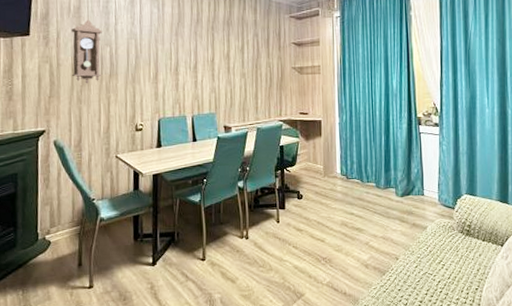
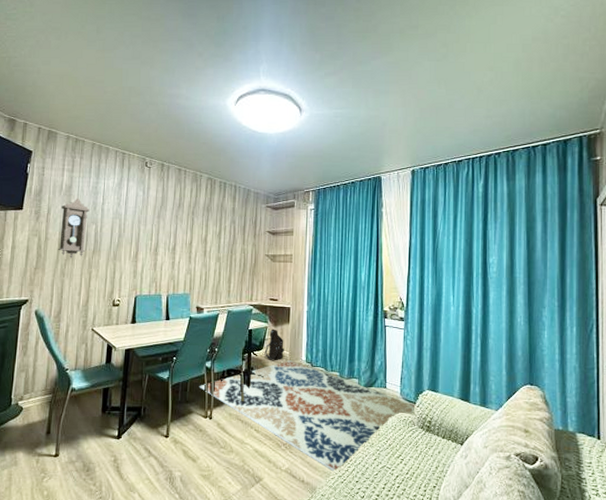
rug: none [232,174,454,283] -> present [199,360,415,473]
shoulder bag: none [297,143,319,176] -> present [264,329,285,361]

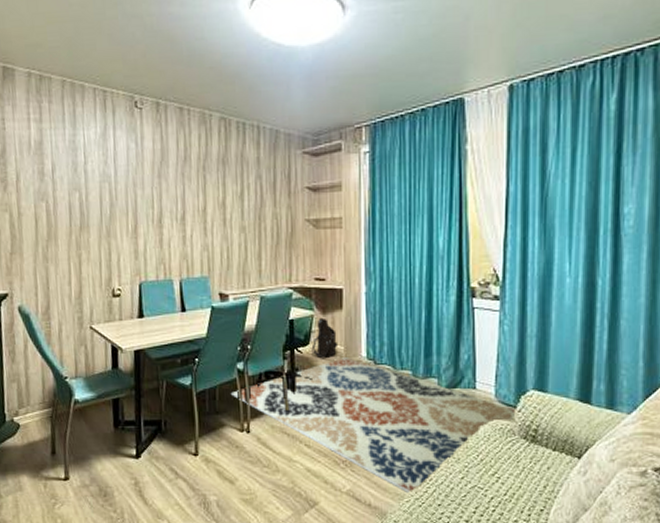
pendulum clock: present [57,198,91,258] -> none [33,157,71,238]

